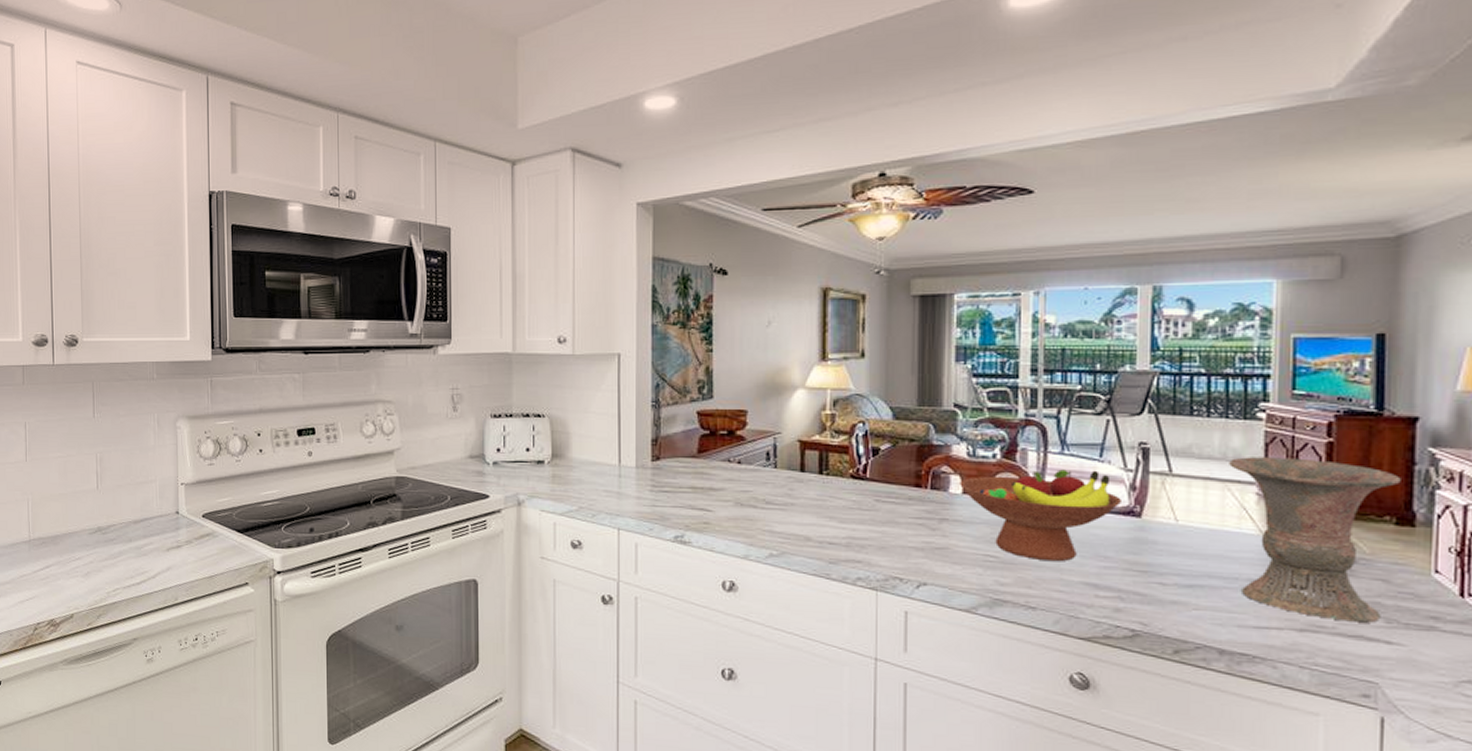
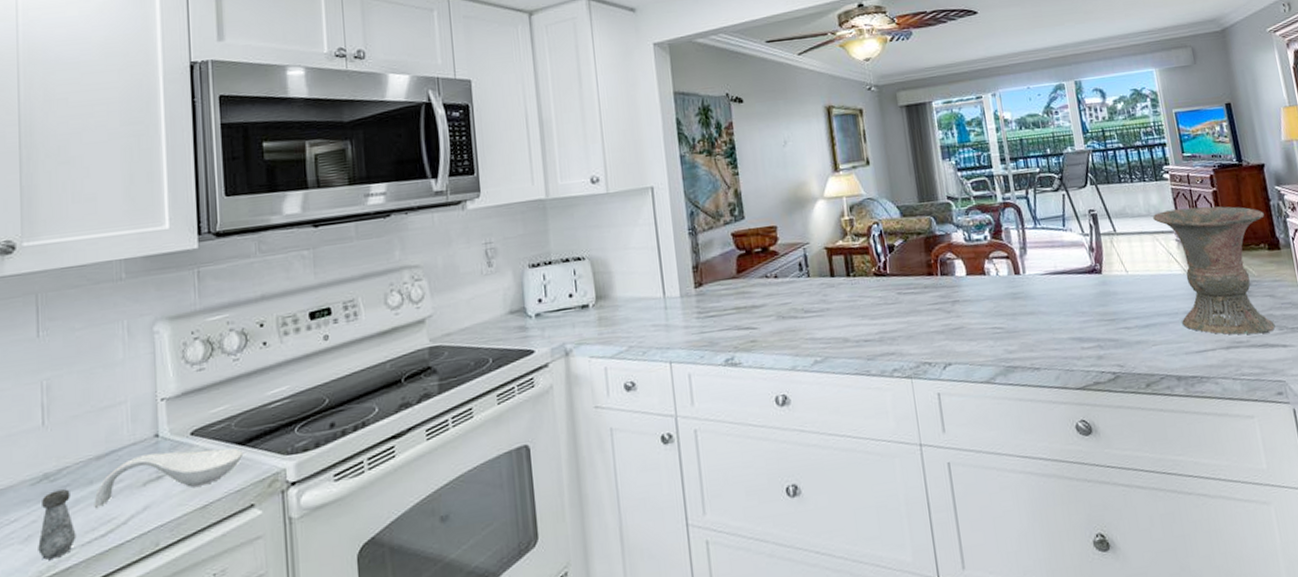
salt shaker: none [94,541,120,593] -> present [38,489,76,560]
spoon rest: none [132,526,242,561] -> present [94,448,244,508]
fruit bowl: present [960,469,1121,562] -> none [962,238,1086,325]

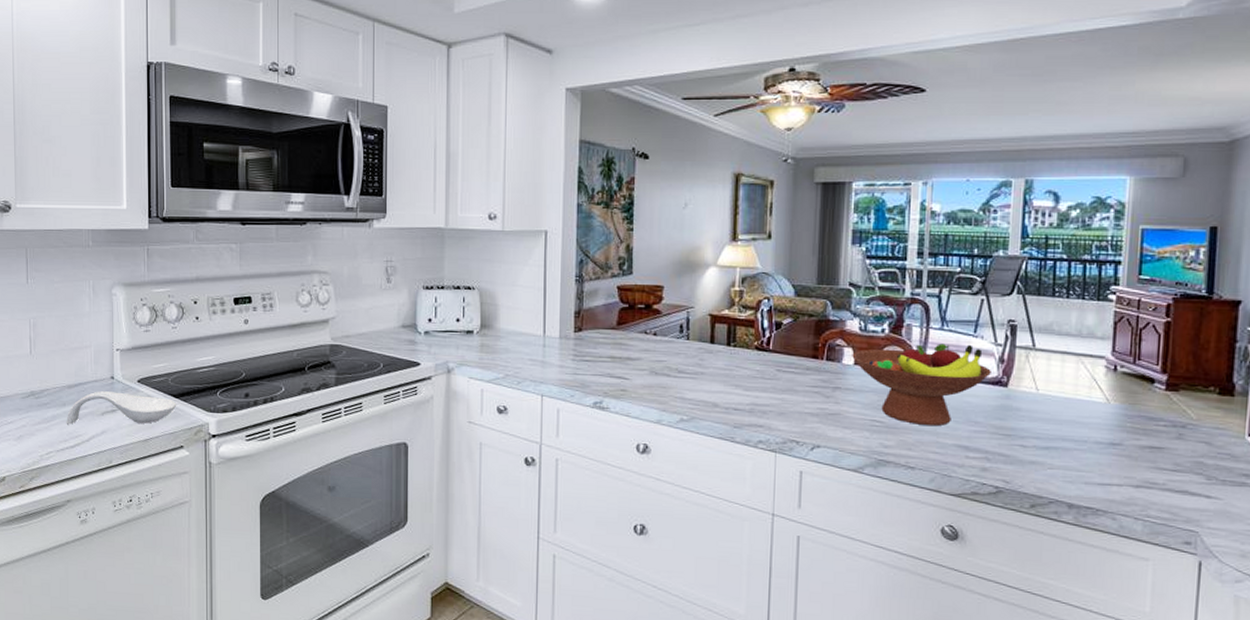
salt shaker: present [38,489,76,560] -> none [27,406,53,457]
fruit bowl: none [962,238,1086,325] -> present [852,343,991,427]
vase: present [1153,205,1276,335] -> none [1084,334,1224,480]

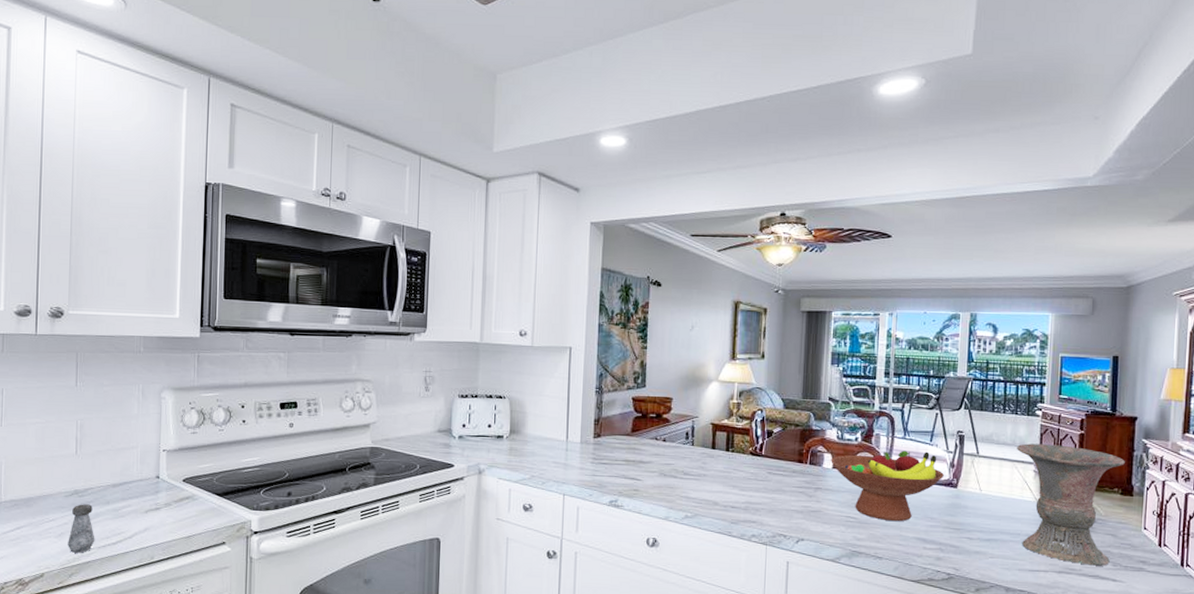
salt shaker: none [27,406,53,457] -> present [68,504,95,553]
spoon rest: present [66,391,177,425] -> none [109,490,221,522]
vase: none [1084,334,1224,480] -> present [1017,443,1125,566]

